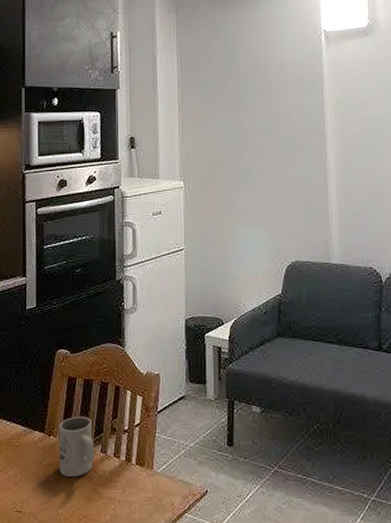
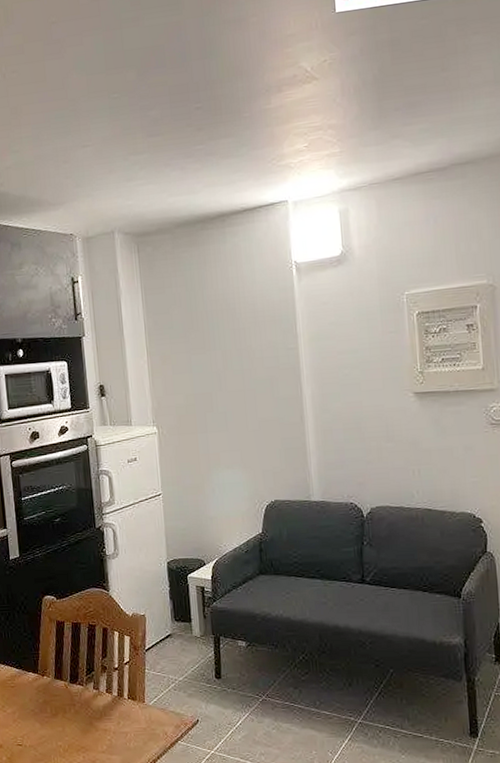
mug: present [58,416,94,477] -> none [51,657,88,712]

